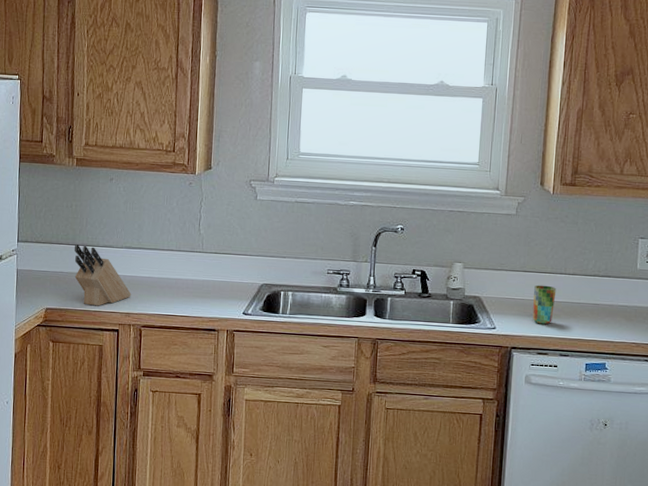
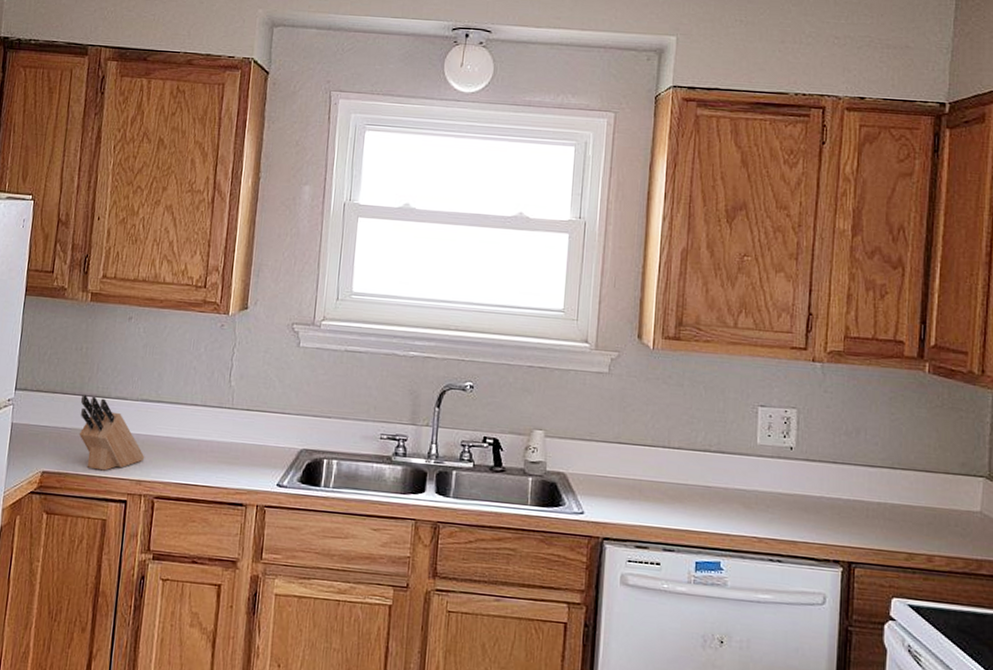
cup: present [532,285,557,325] -> none [629,460,659,511]

